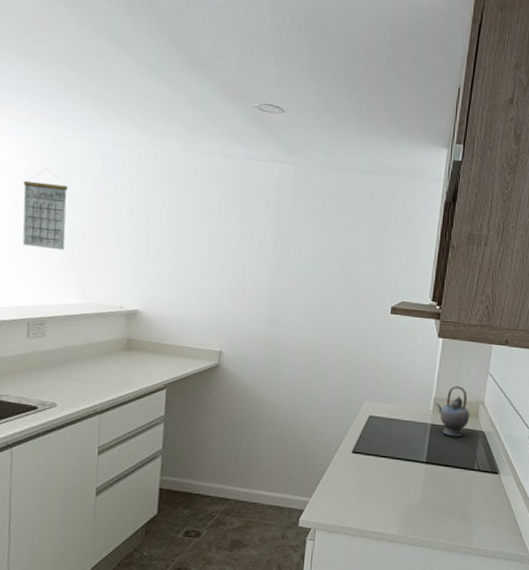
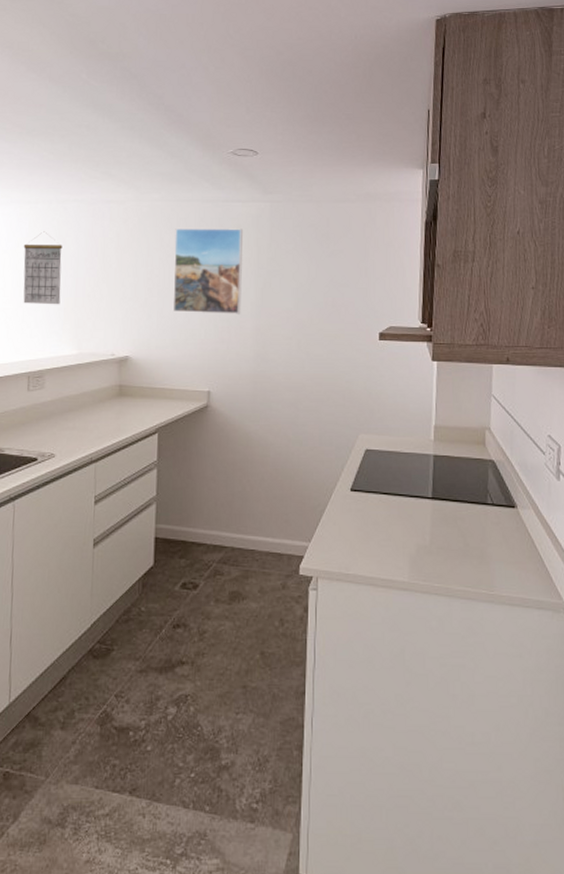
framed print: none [186,182,264,277] -> present [172,229,243,314]
teapot: present [435,386,470,437] -> none [436,411,476,468]

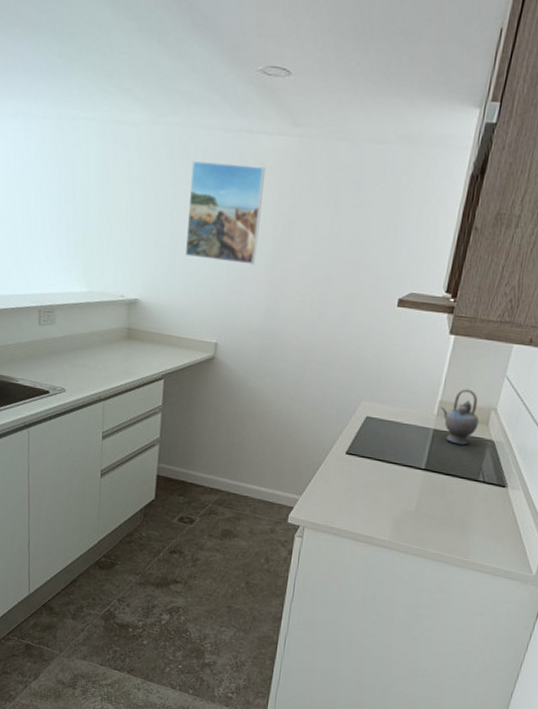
calendar: present [23,231,63,305] -> none [31,152,72,238]
teapot: none [436,411,476,468] -> present [440,389,480,445]

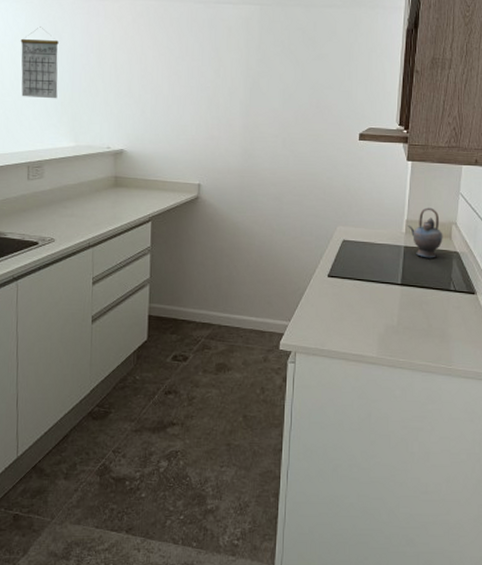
calendar: none [31,152,72,238] -> present [20,27,59,99]
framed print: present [184,161,265,265] -> none [165,28,233,113]

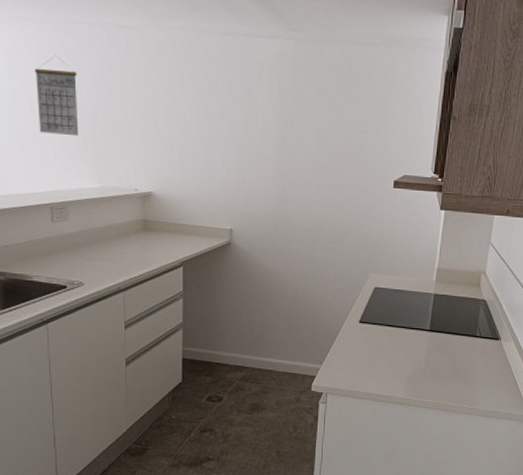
teapot: present [408,207,443,258] -> none [438,256,472,306]

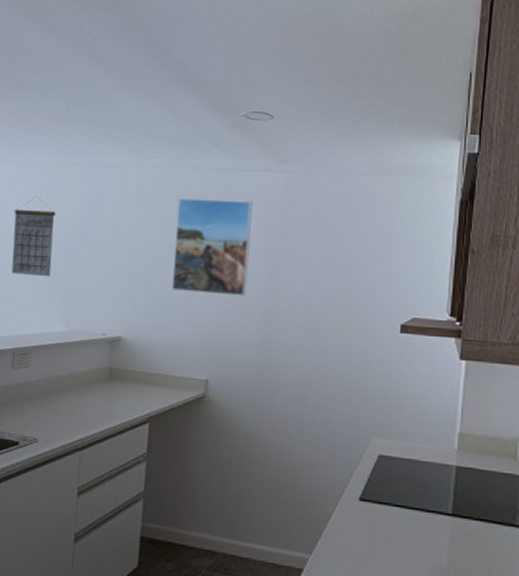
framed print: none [194,62,265,156] -> present [171,198,252,296]

